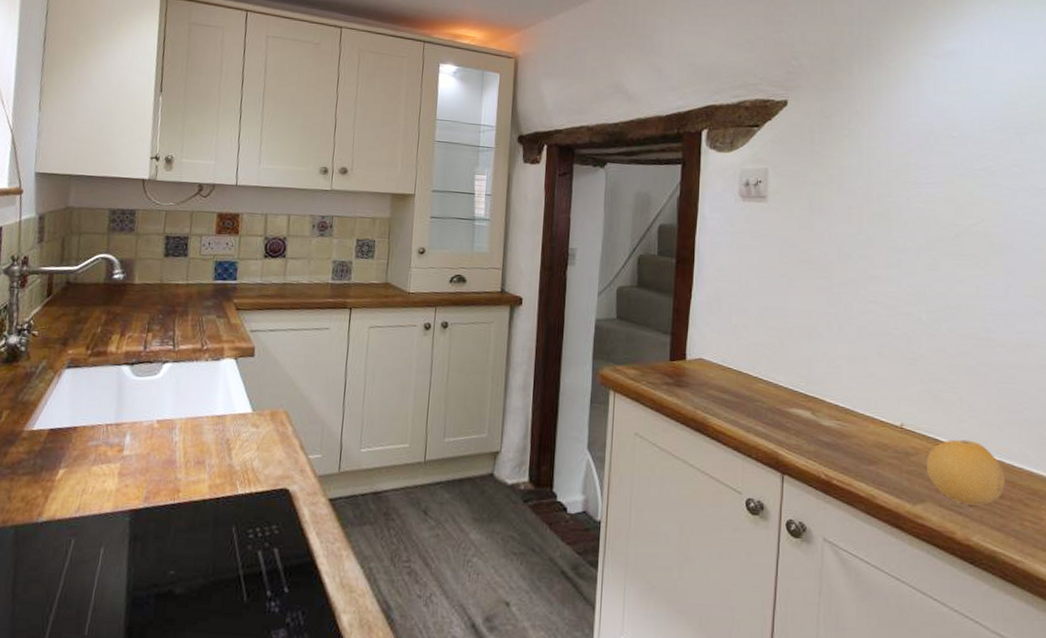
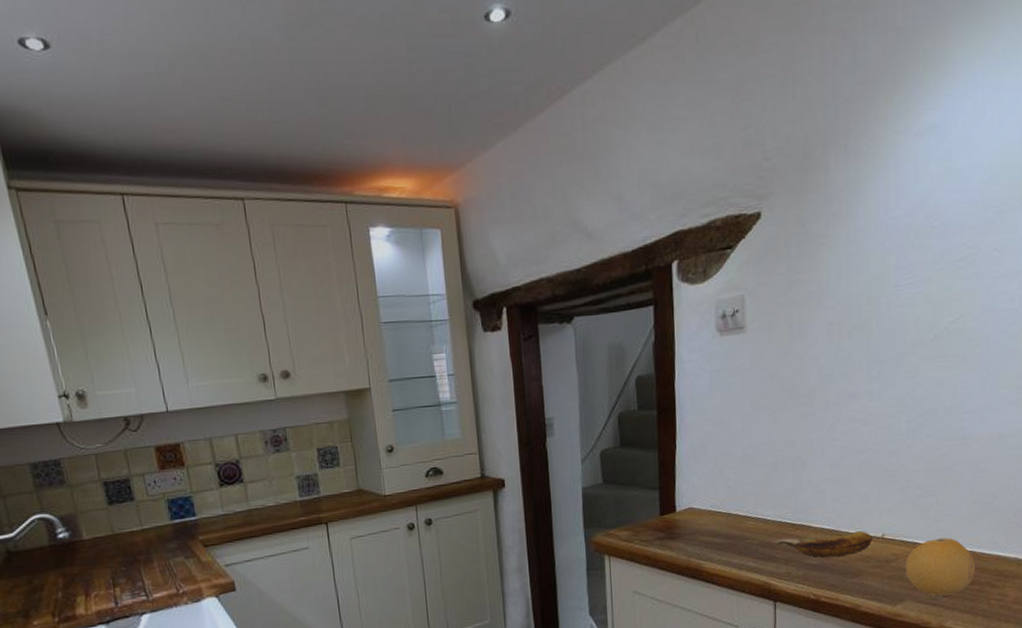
banana: none [788,410,891,439] -> present [777,530,873,557]

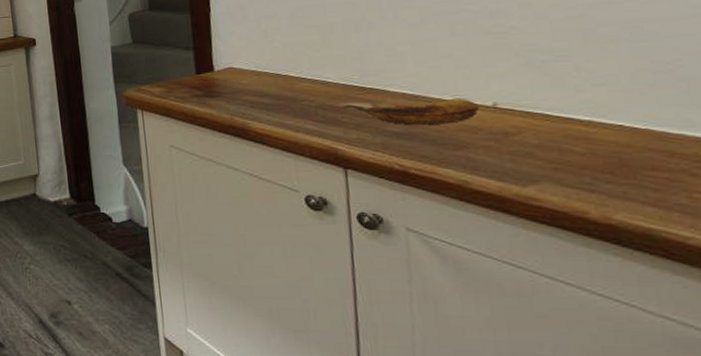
fruit: present [905,537,975,596] -> none [534,111,658,181]

